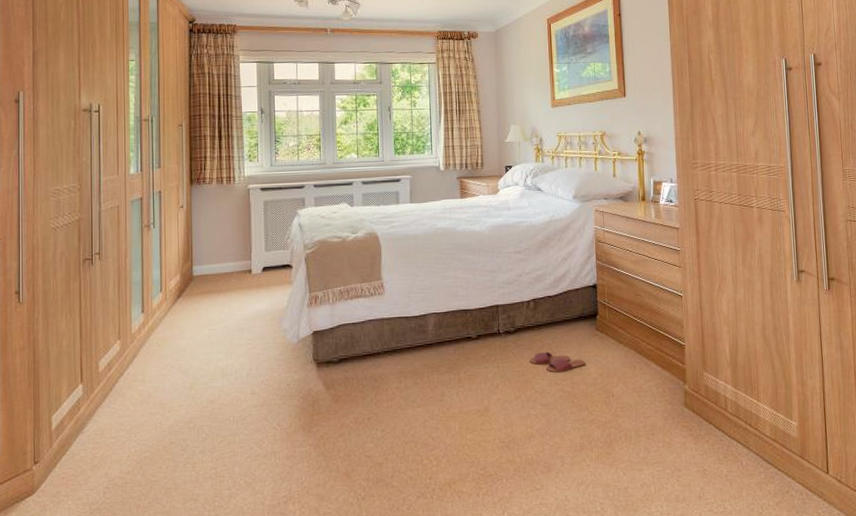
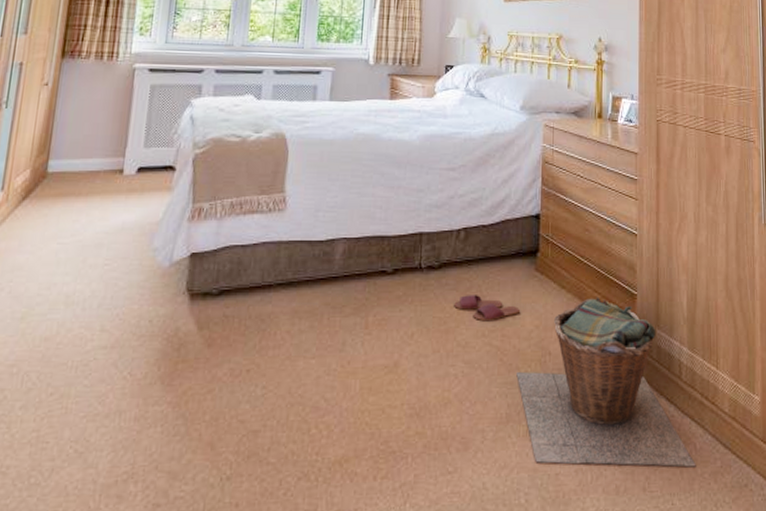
laundry basket: none [586,348,744,480] -> present [516,297,696,468]

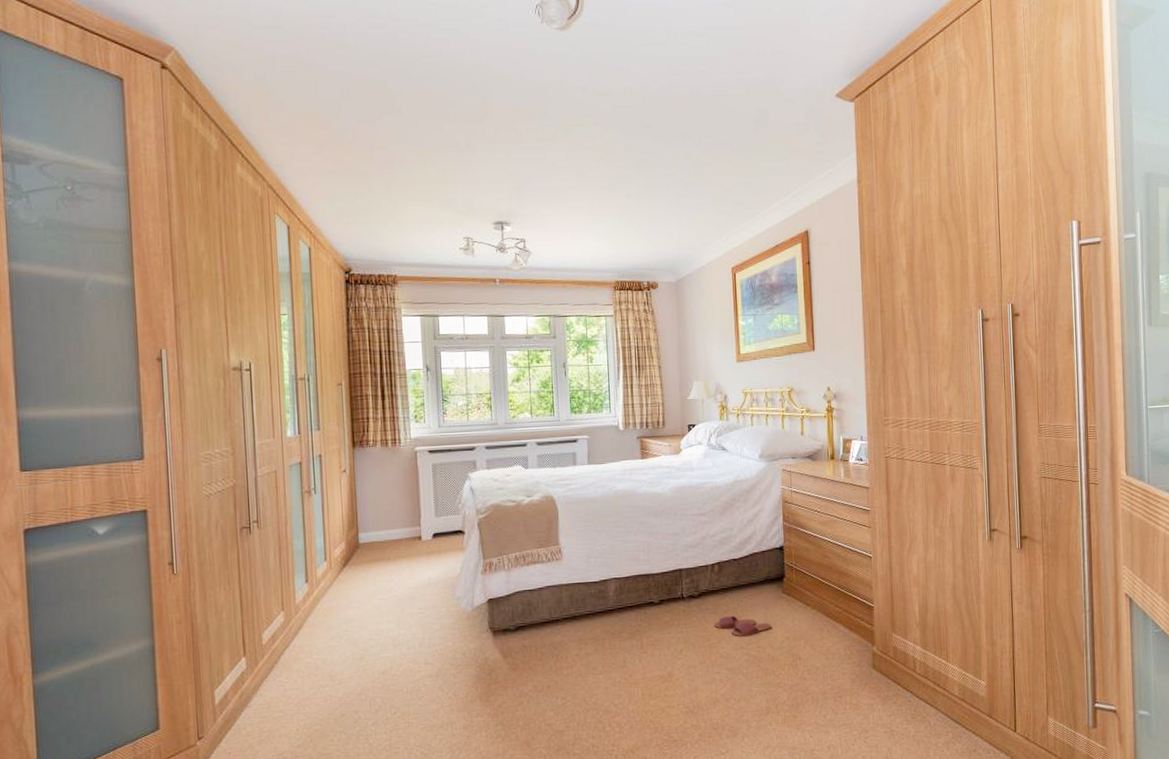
laundry basket: present [516,297,696,468] -> none [772,611,931,743]

